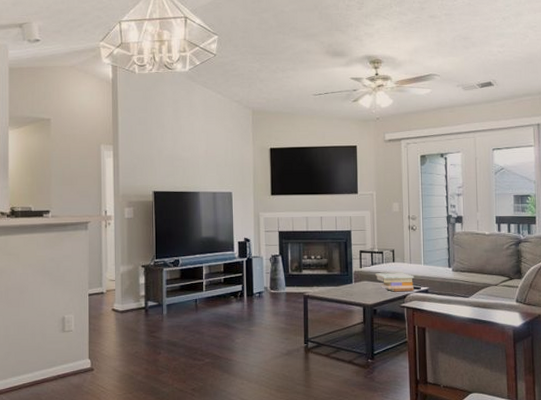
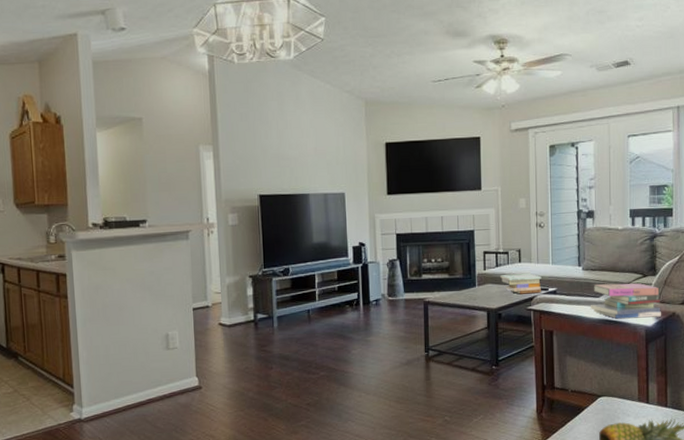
books: none [460,285,528,319] -> present [590,283,662,319]

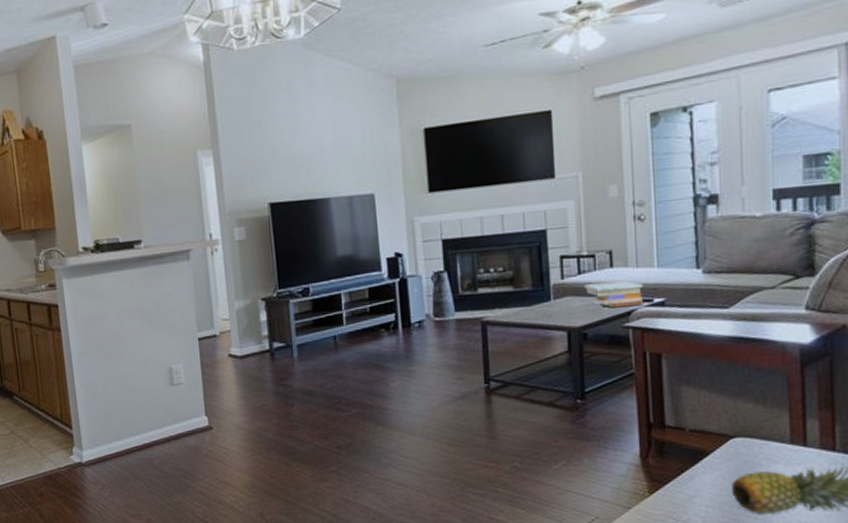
books: present [590,283,662,319] -> none [715,287,826,335]

